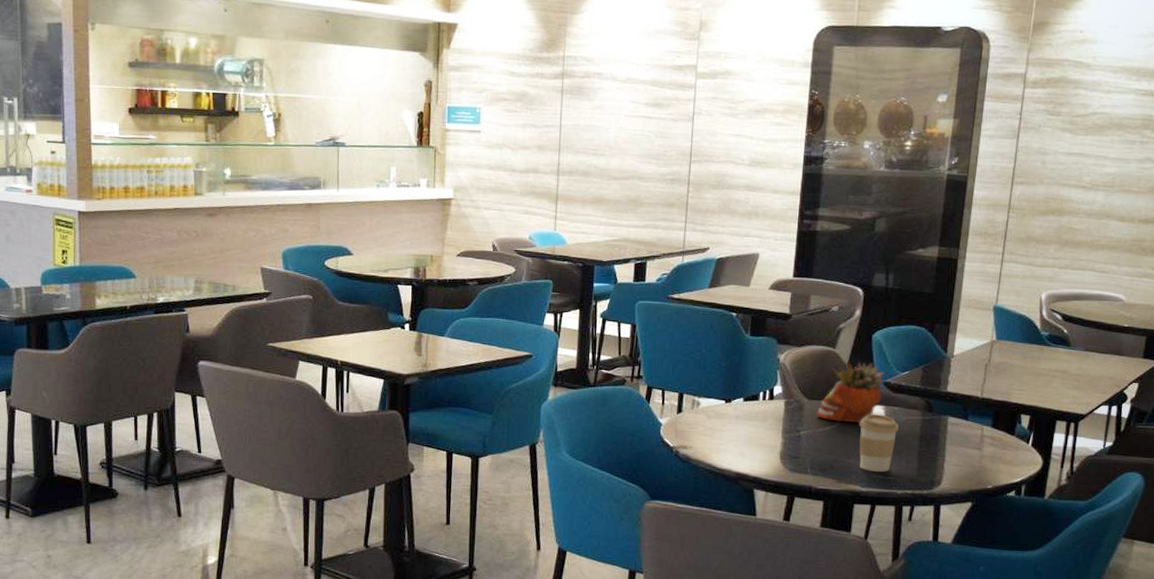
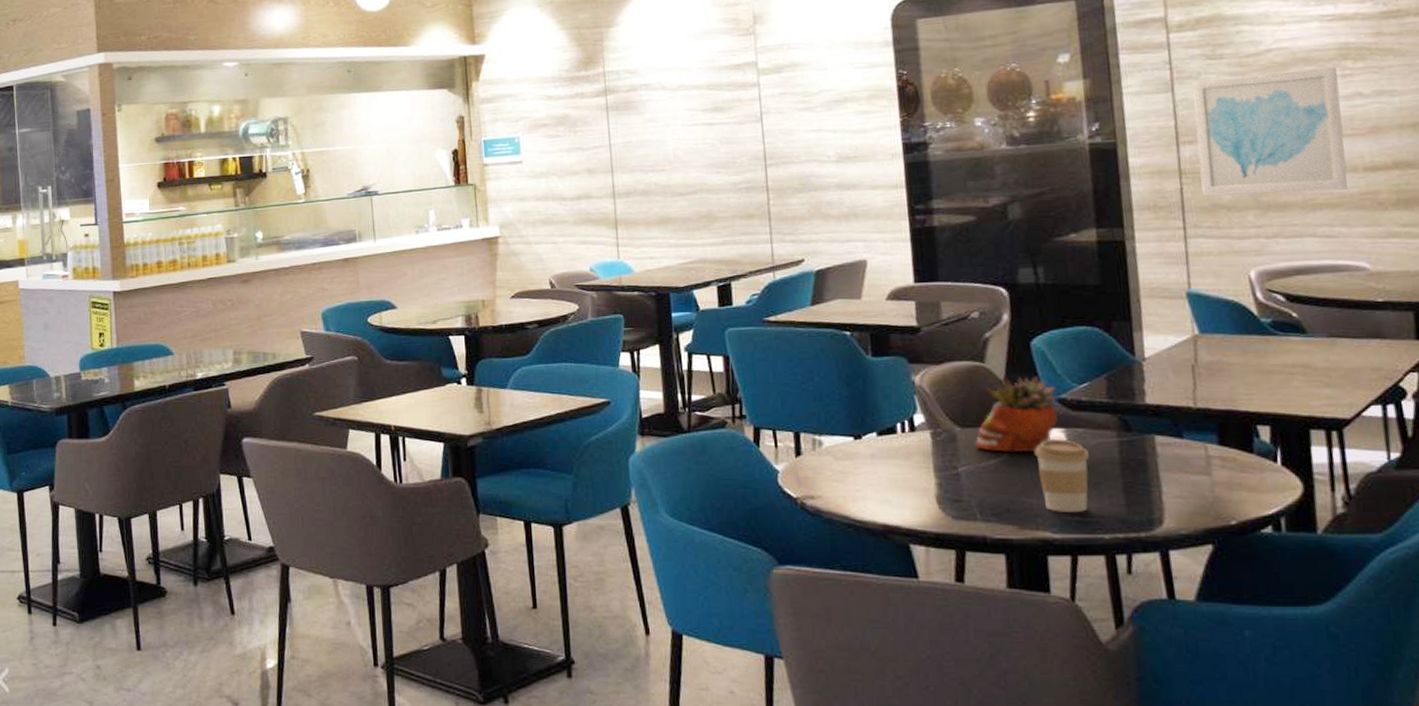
wall art: none [1021,131,1138,236] -> present [1192,67,1348,197]

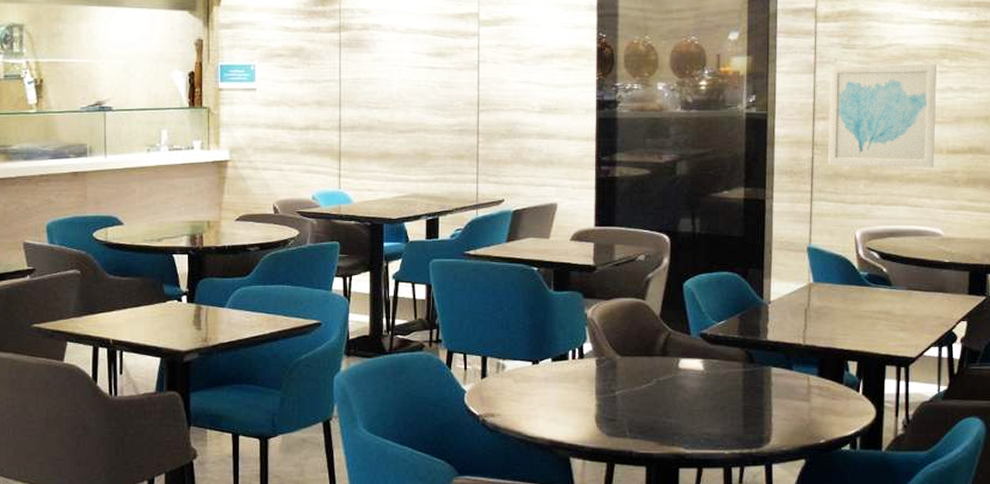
succulent planter: present [975,377,1058,453] -> none [631,314,699,380]
coffee cup: present [1034,440,1090,512] -> none [677,369,721,431]

